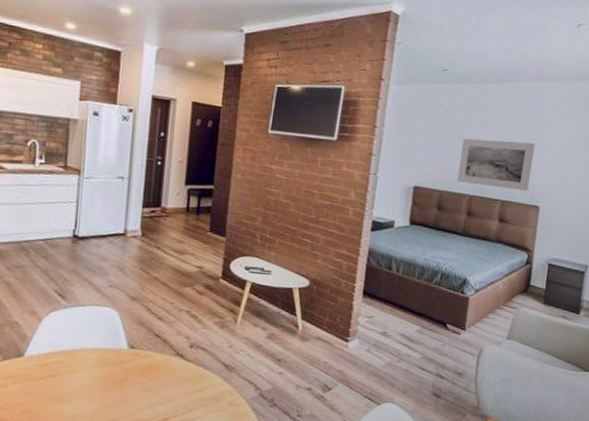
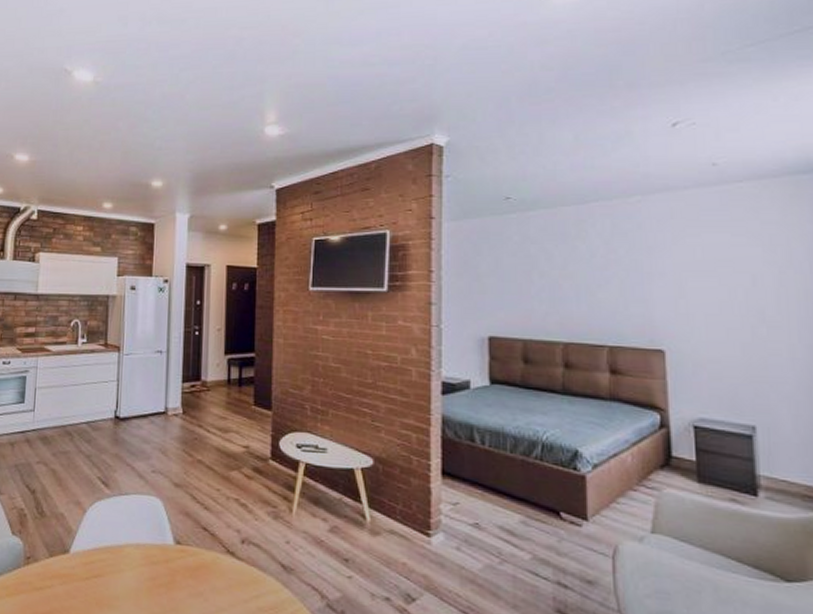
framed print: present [457,138,535,191] -> none [543,270,644,332]

